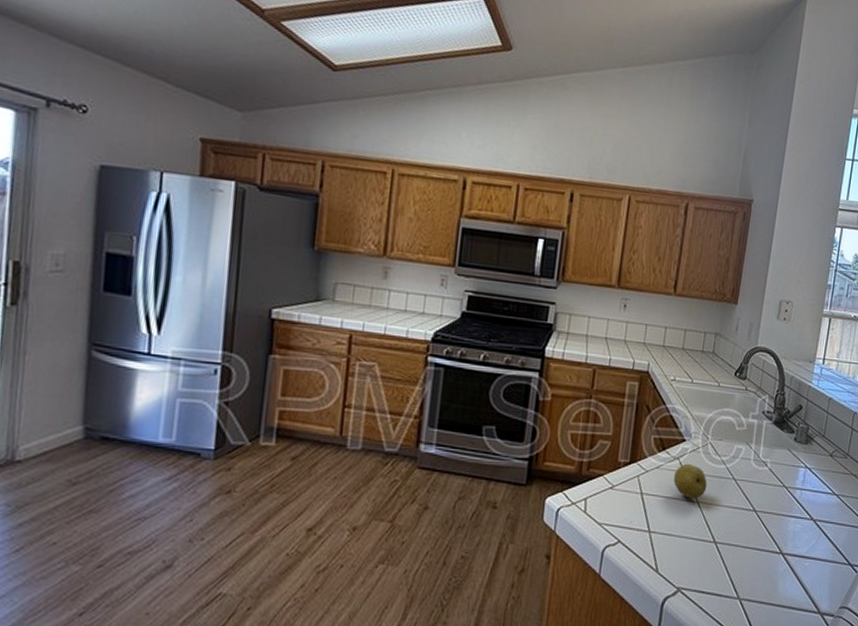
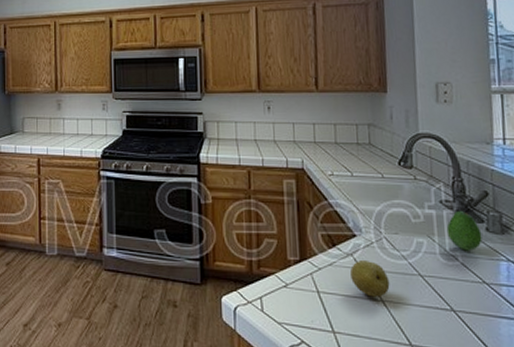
fruit: none [763,421,791,458] -> present [446,210,483,251]

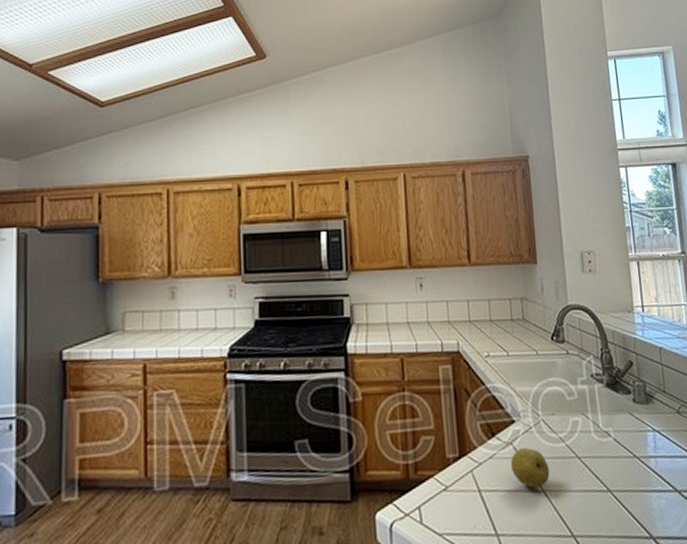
fruit: present [446,210,483,251] -> none [598,382,631,425]

